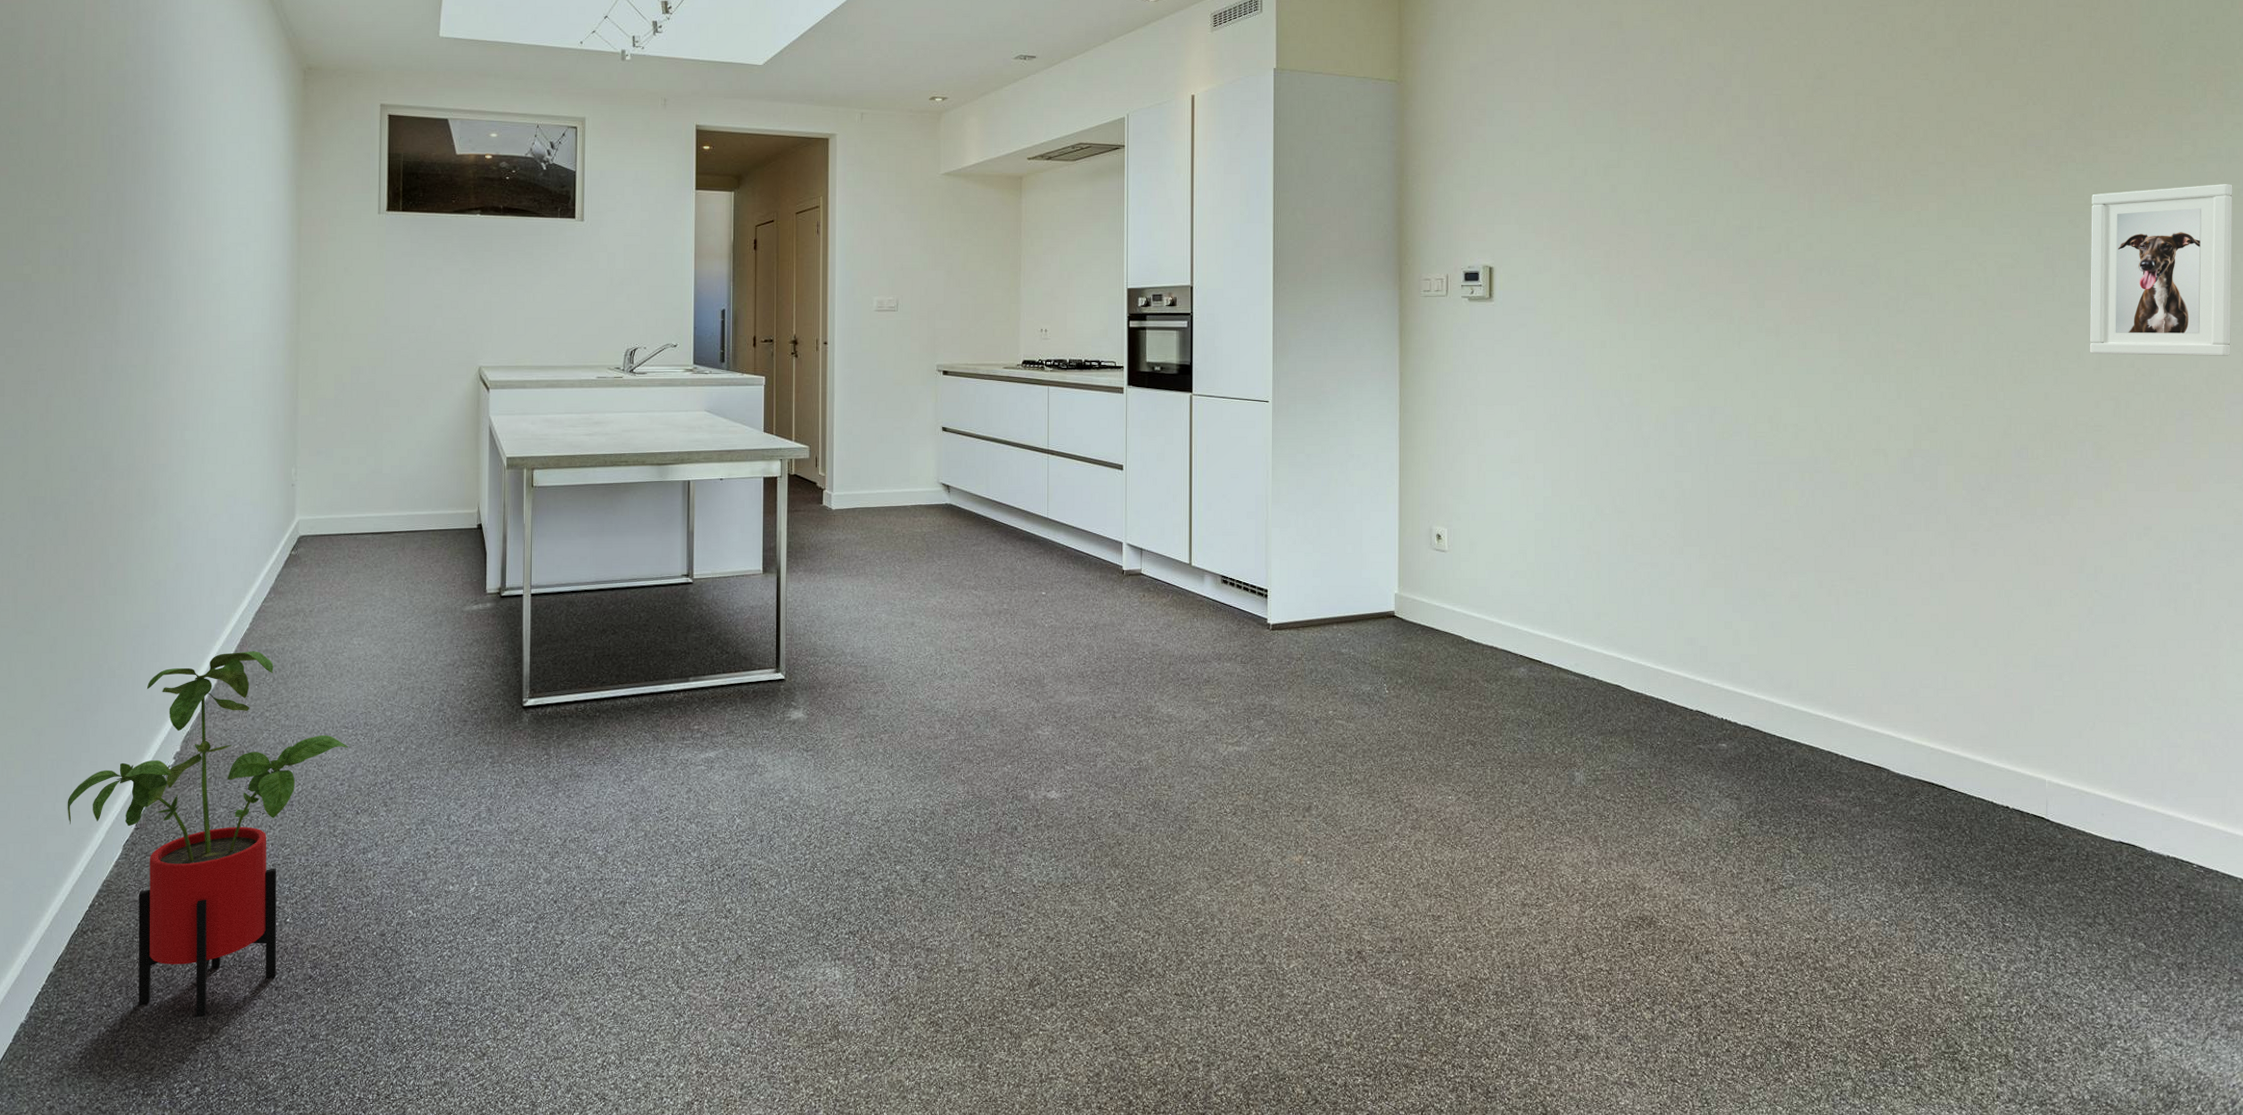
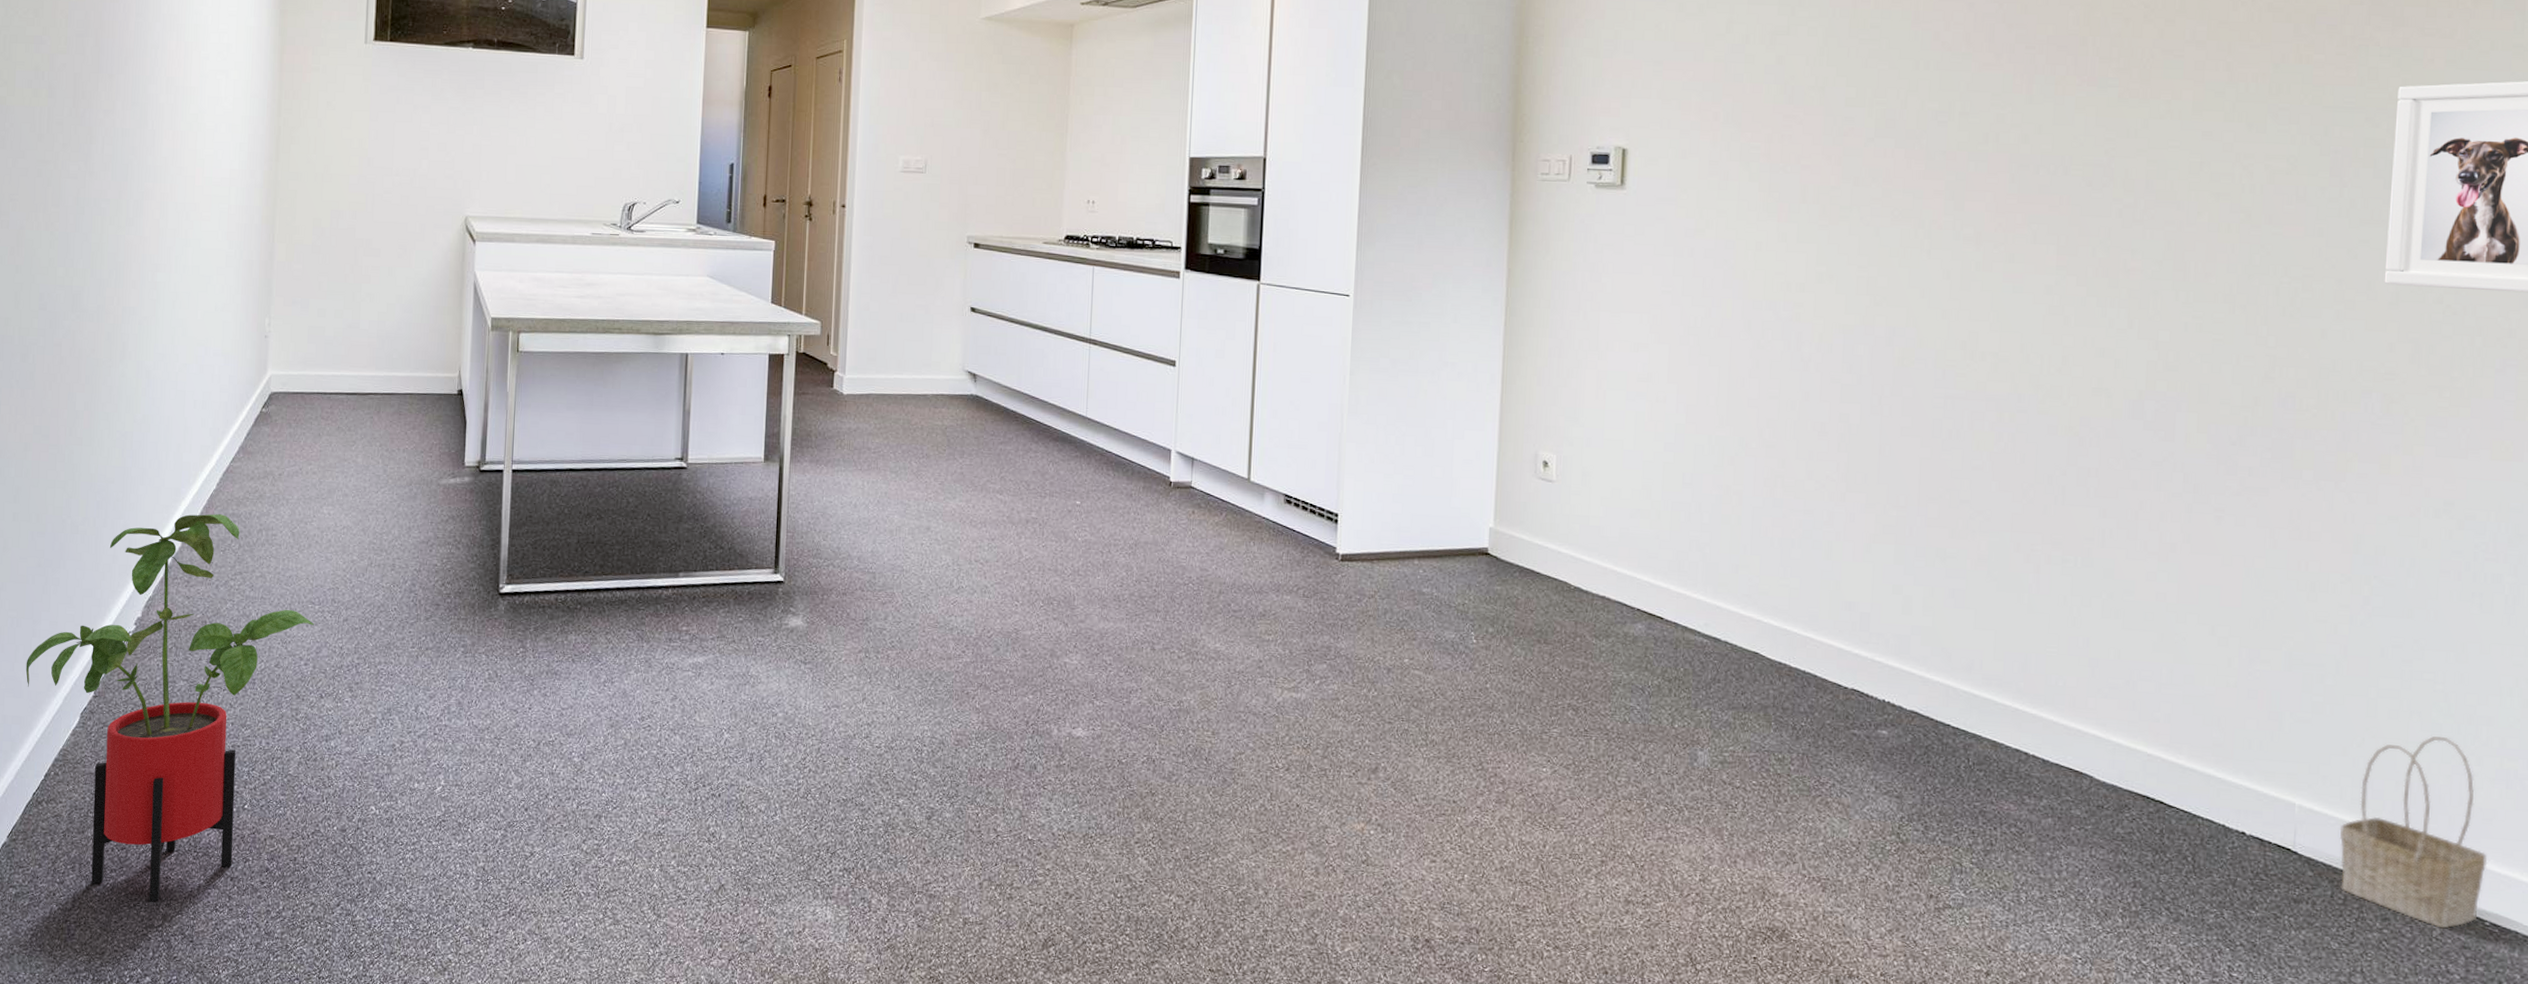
basket: none [2081,717,2193,873] -> present [2340,736,2488,929]

